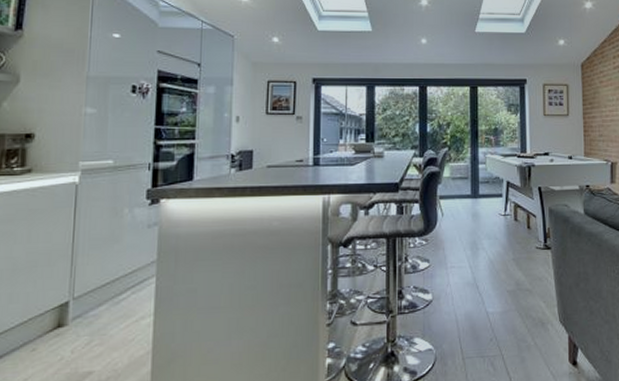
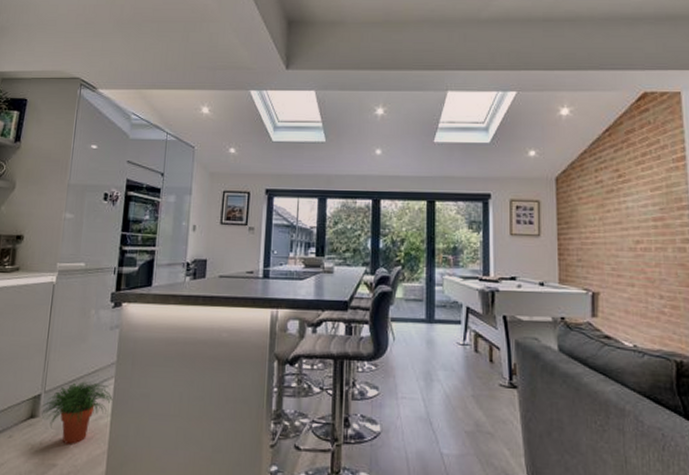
potted plant: none [70,283,155,349] -> present [41,381,113,444]

